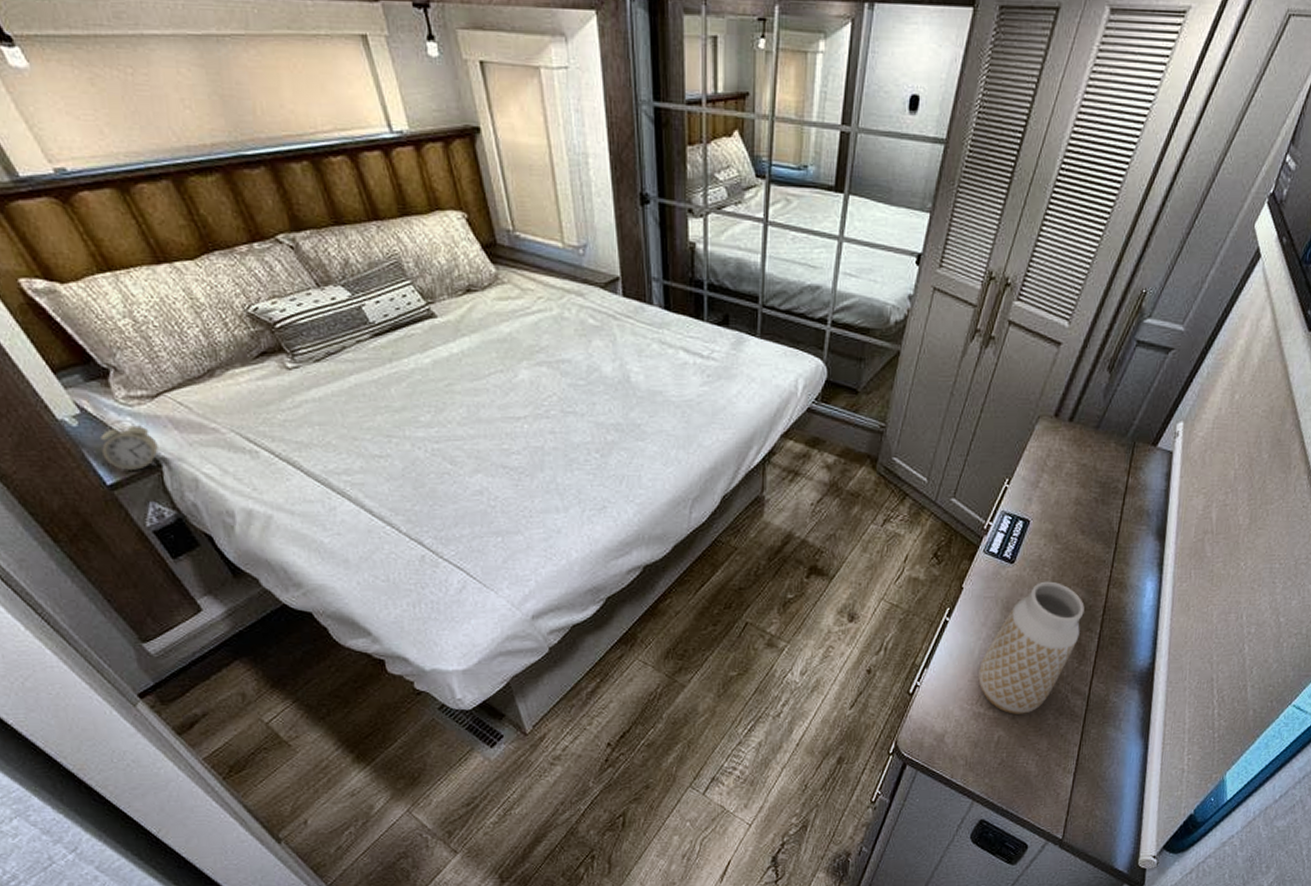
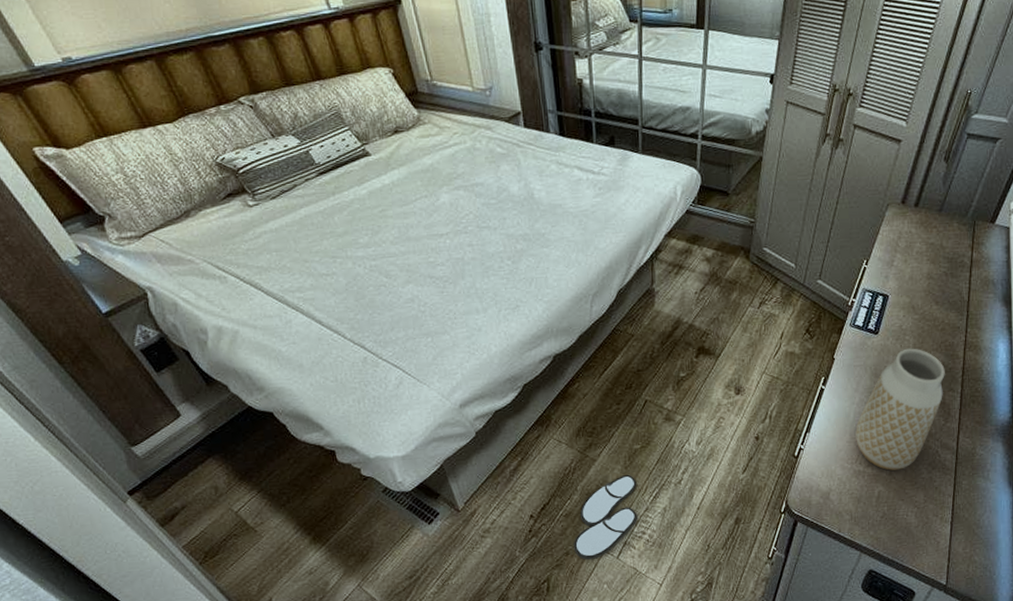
alarm clock: present [100,420,159,472] -> none [97,258,145,301]
slippers: none [655,703,730,794] -> present [574,474,638,560]

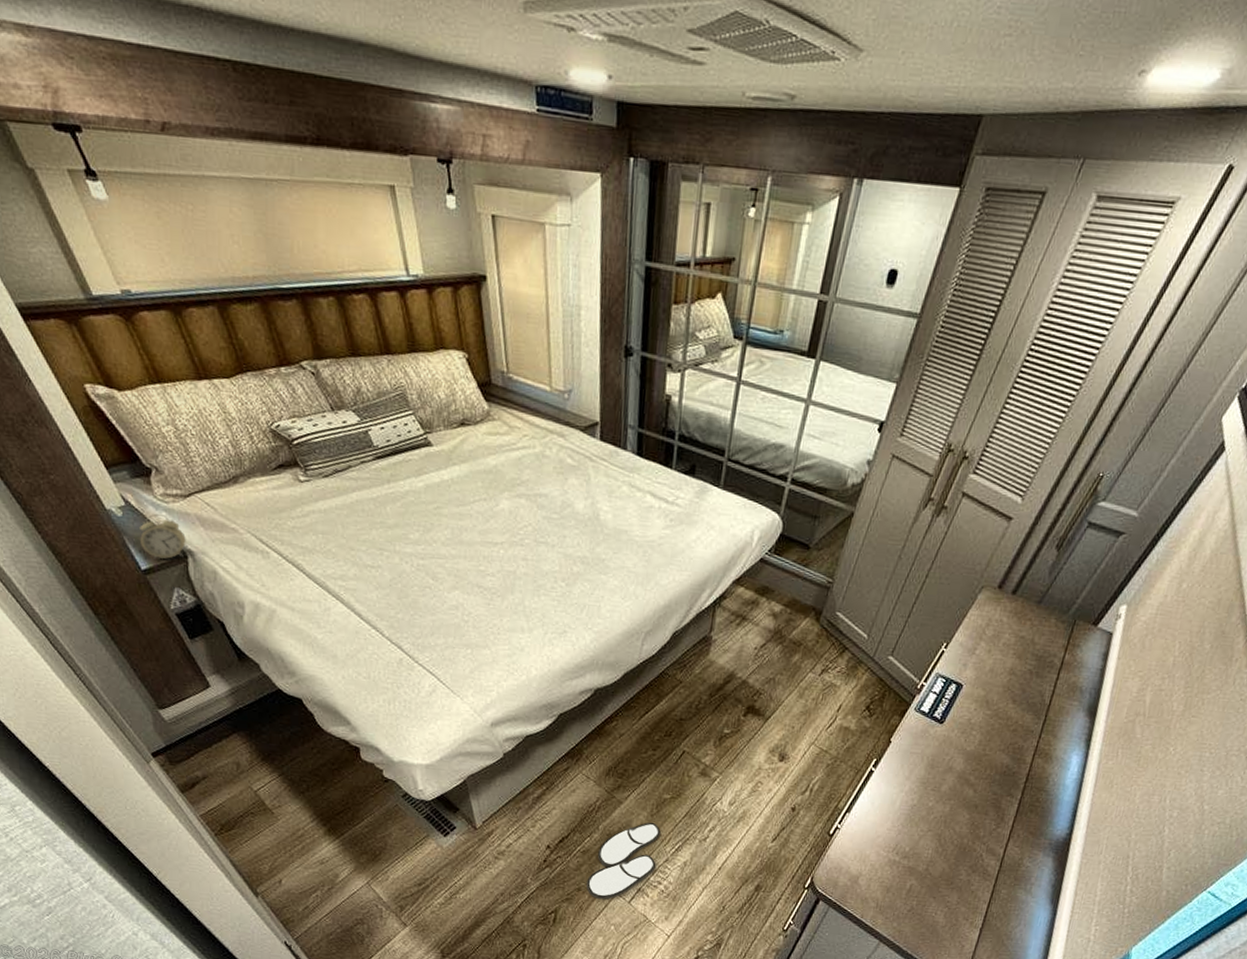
alarm clock: none [97,258,145,301] -> present [140,514,186,559]
vase: present [855,348,945,471] -> none [897,744,1008,867]

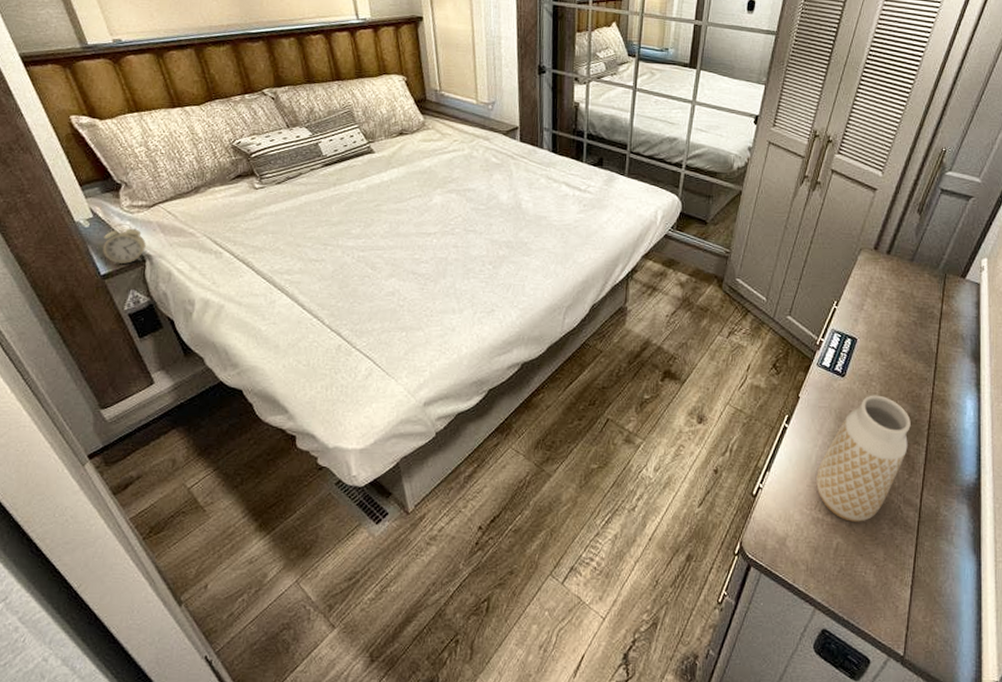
slippers: present [586,822,661,900] -> none [519,494,590,582]
vase: none [897,744,1008,867] -> present [816,395,911,522]

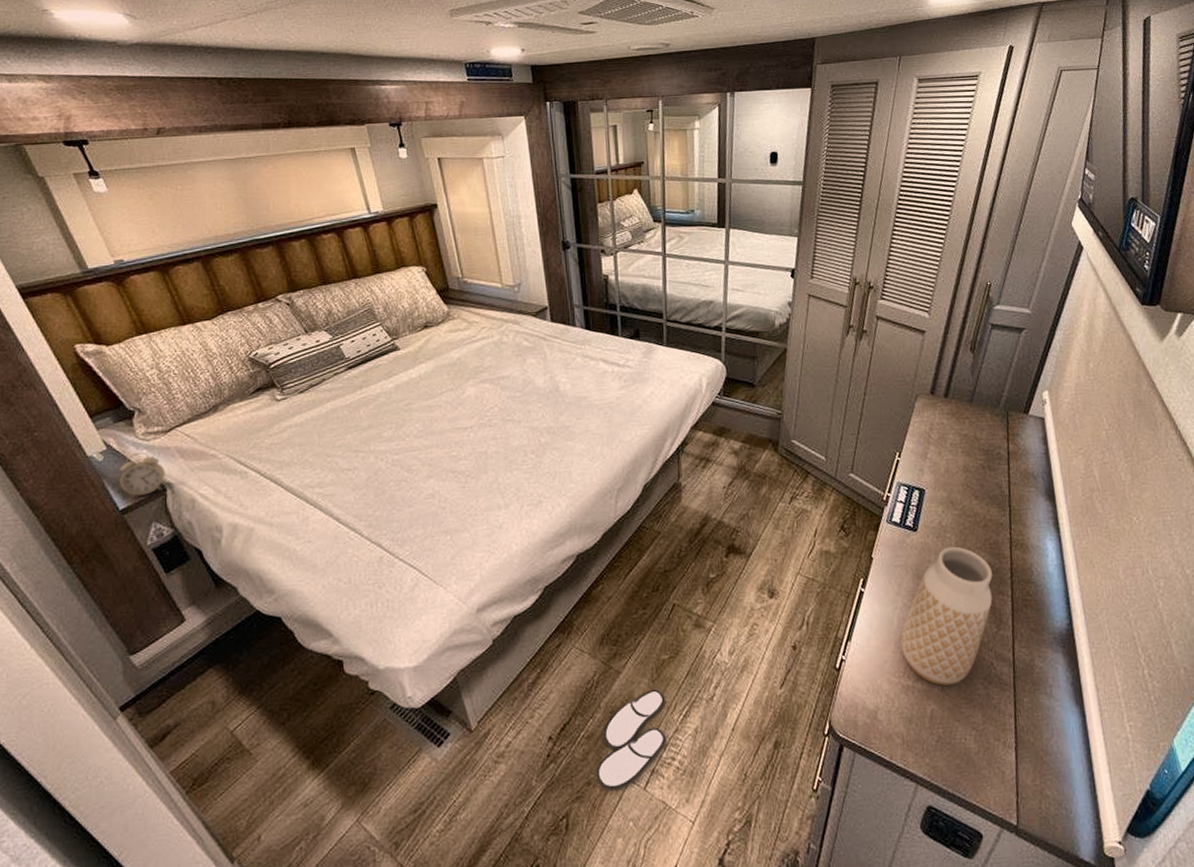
slippers: none [519,494,590,582] -> present [596,688,666,791]

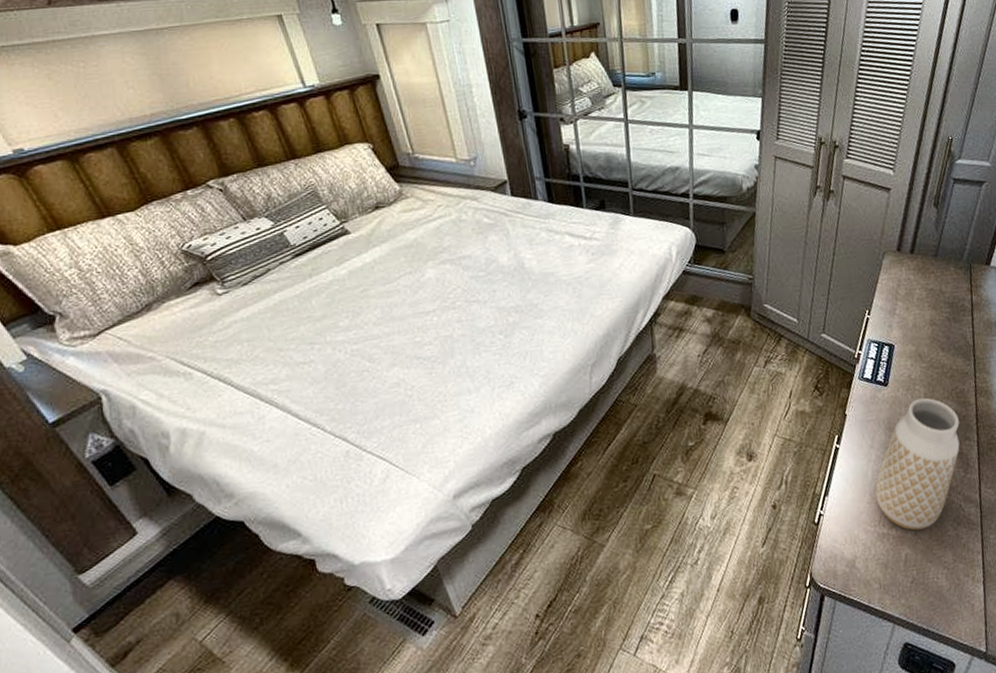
alarm clock: present [120,453,165,497] -> none [45,359,99,408]
slippers: present [596,688,666,791] -> none [585,558,654,661]

